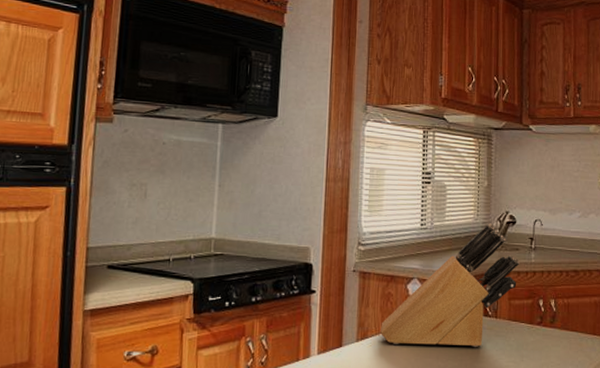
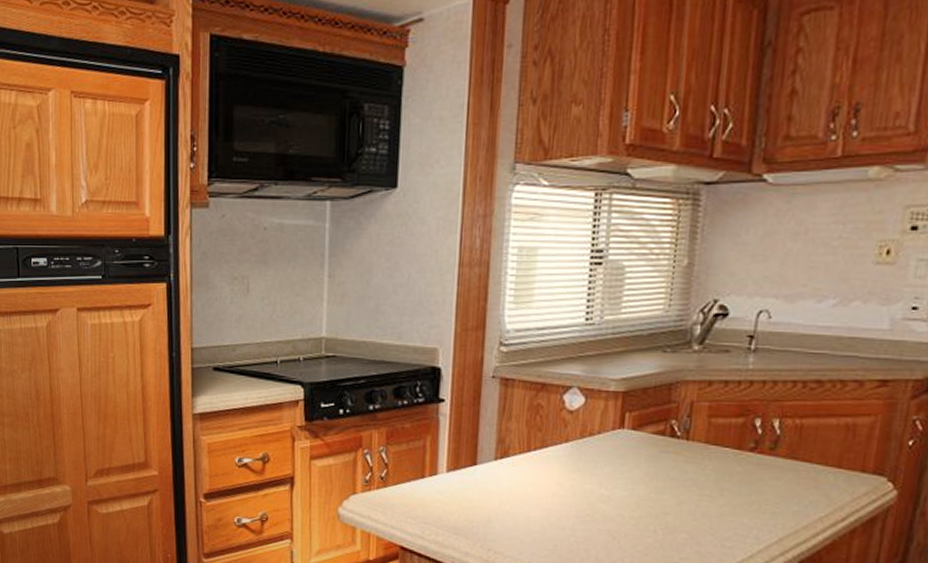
knife block: present [380,223,520,347] -> none [526,316,729,475]

